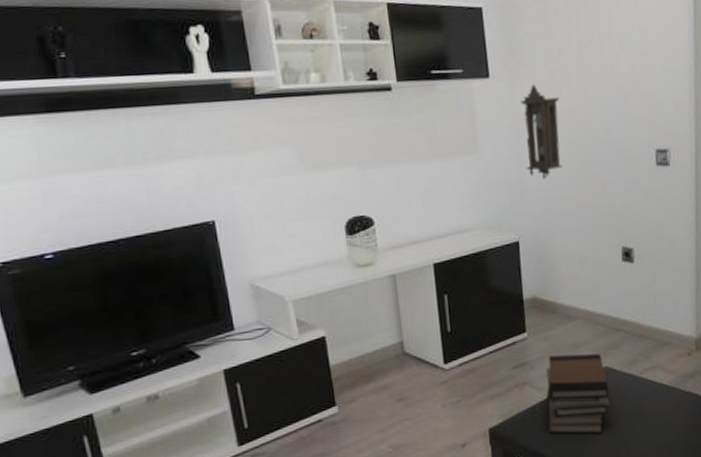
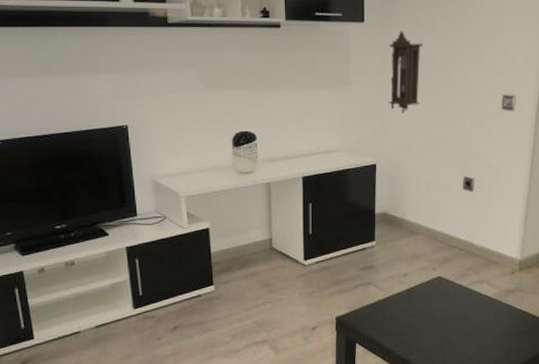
book stack: present [545,353,610,434] -> none [386,262,440,331]

